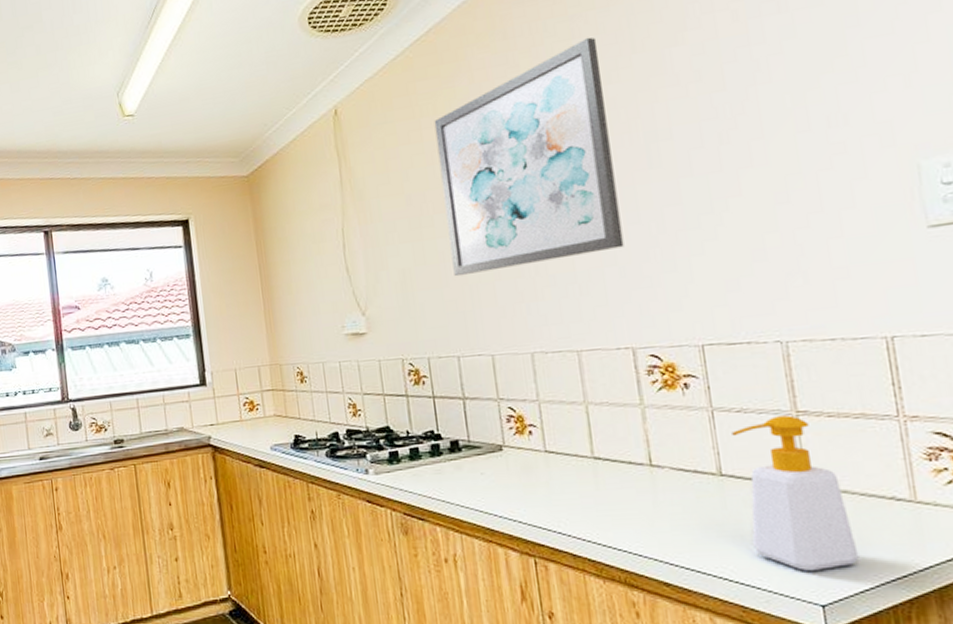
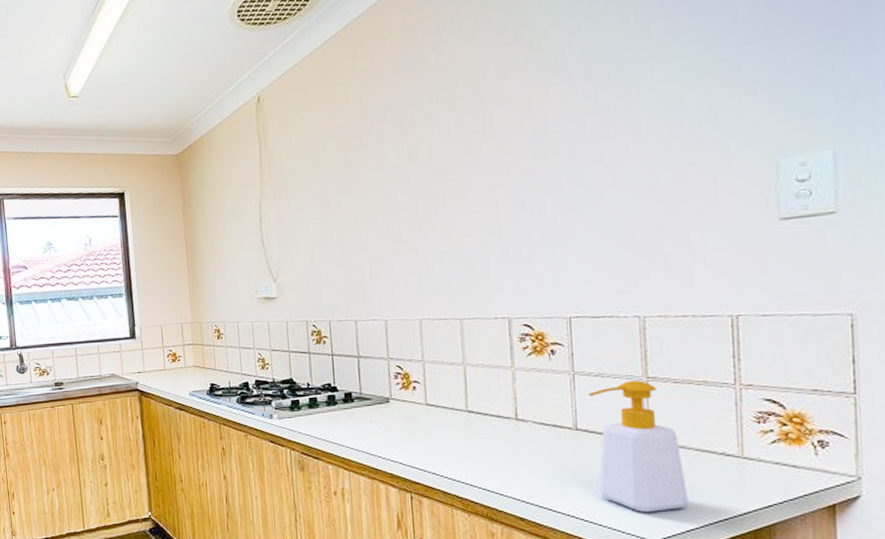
wall art: present [434,37,624,277] -> none [346,36,508,251]

